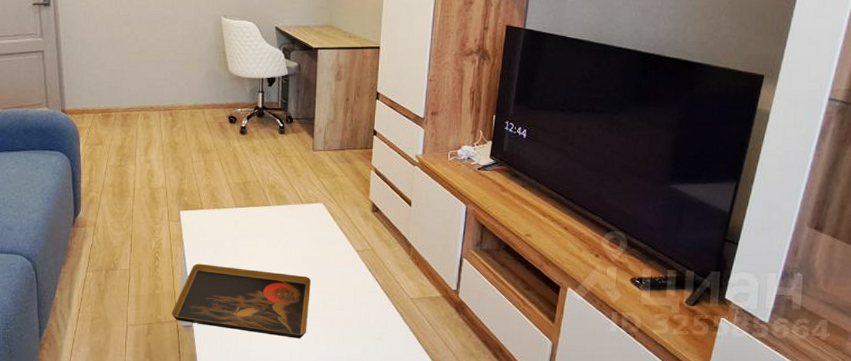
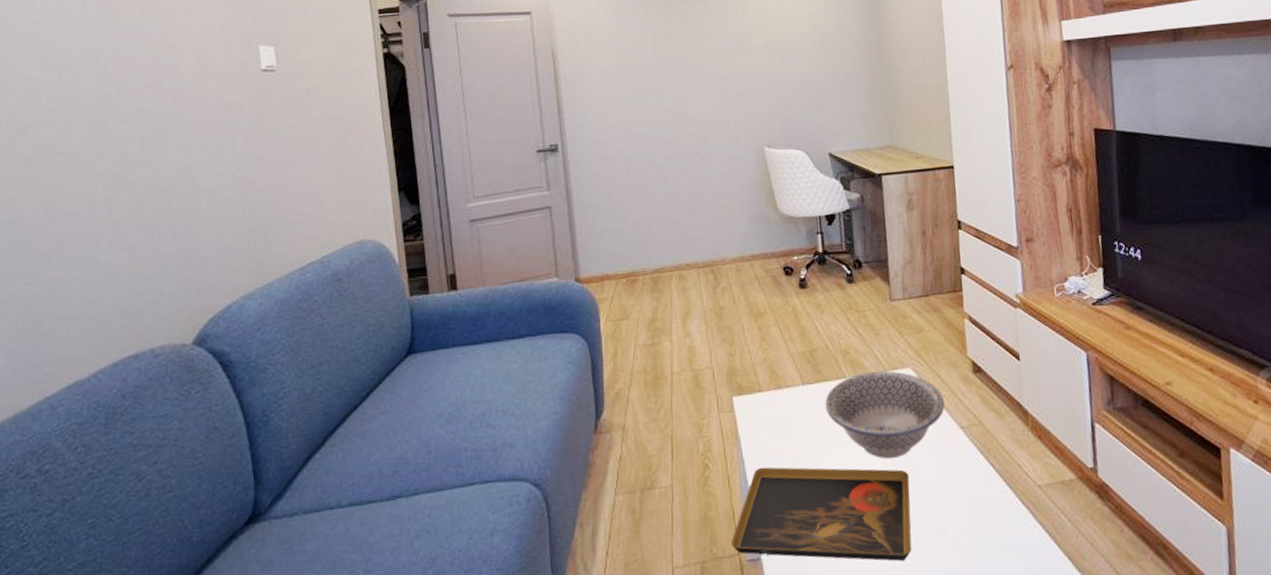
bowl: none [252,203,347,267] -> present [825,371,945,458]

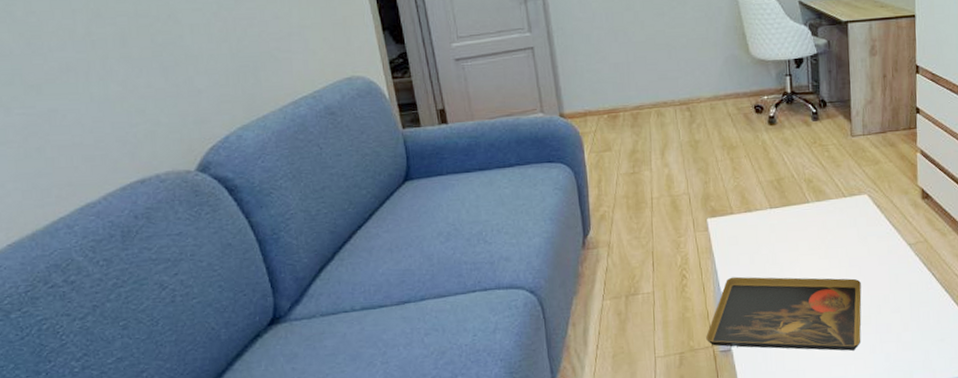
bowl: present [825,371,945,458] -> none [789,197,896,270]

